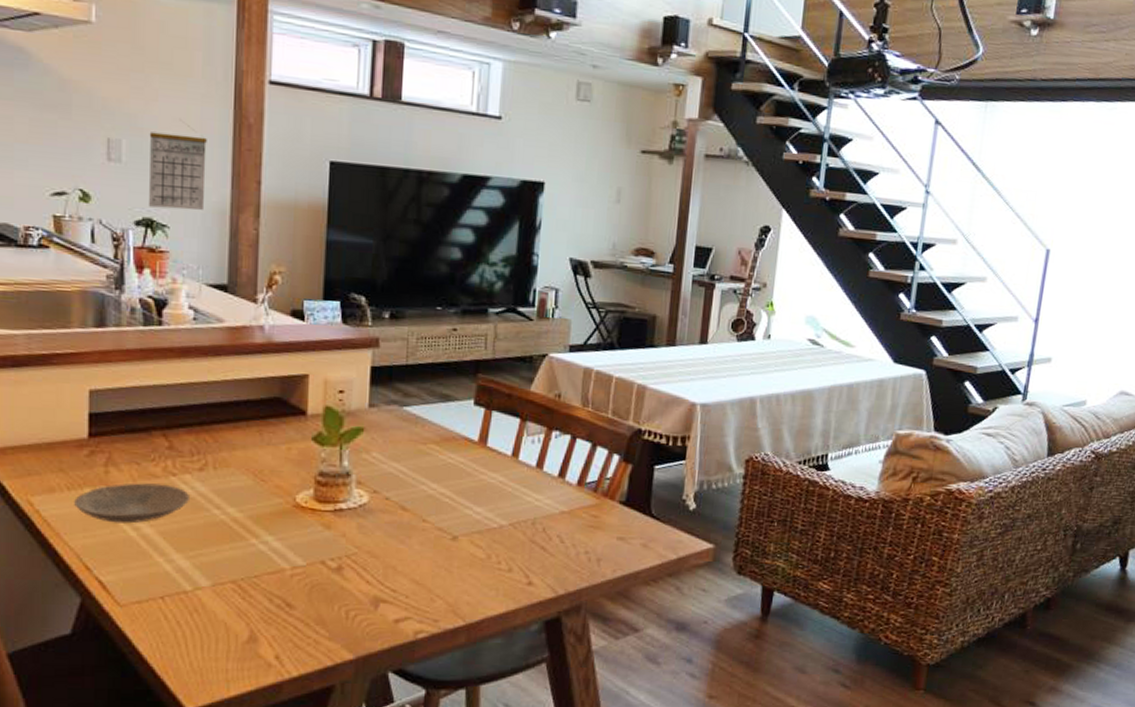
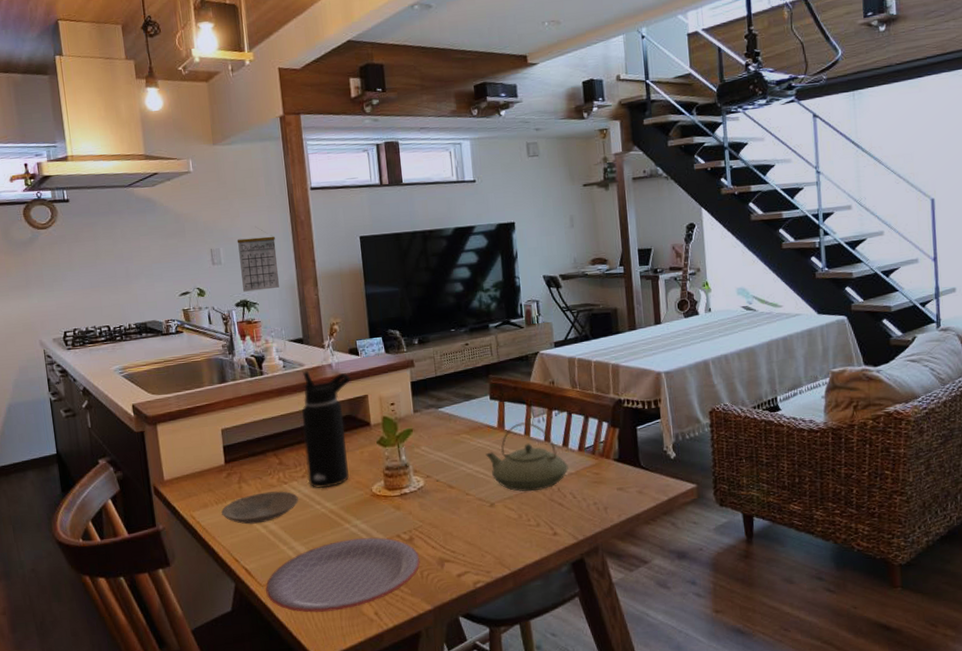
plate: none [125,559,348,649] -> present [266,537,421,613]
water bottle: none [206,329,289,489] -> present [301,371,351,489]
teapot: none [456,440,561,529] -> present [485,422,569,492]

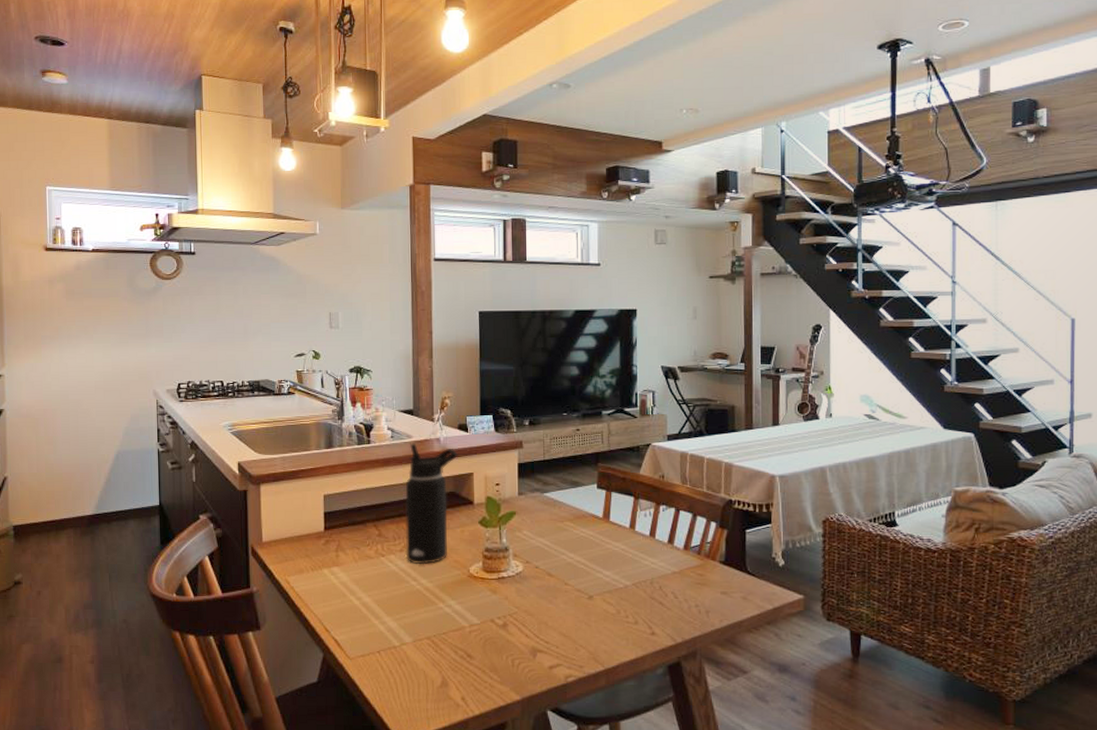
plate: present [221,491,298,525] -> none [316,563,394,595]
calendar: present [237,230,279,292] -> none [356,297,395,358]
plate: present [266,537,421,613] -> none [354,619,512,692]
teapot: present [485,422,569,492] -> none [588,515,672,587]

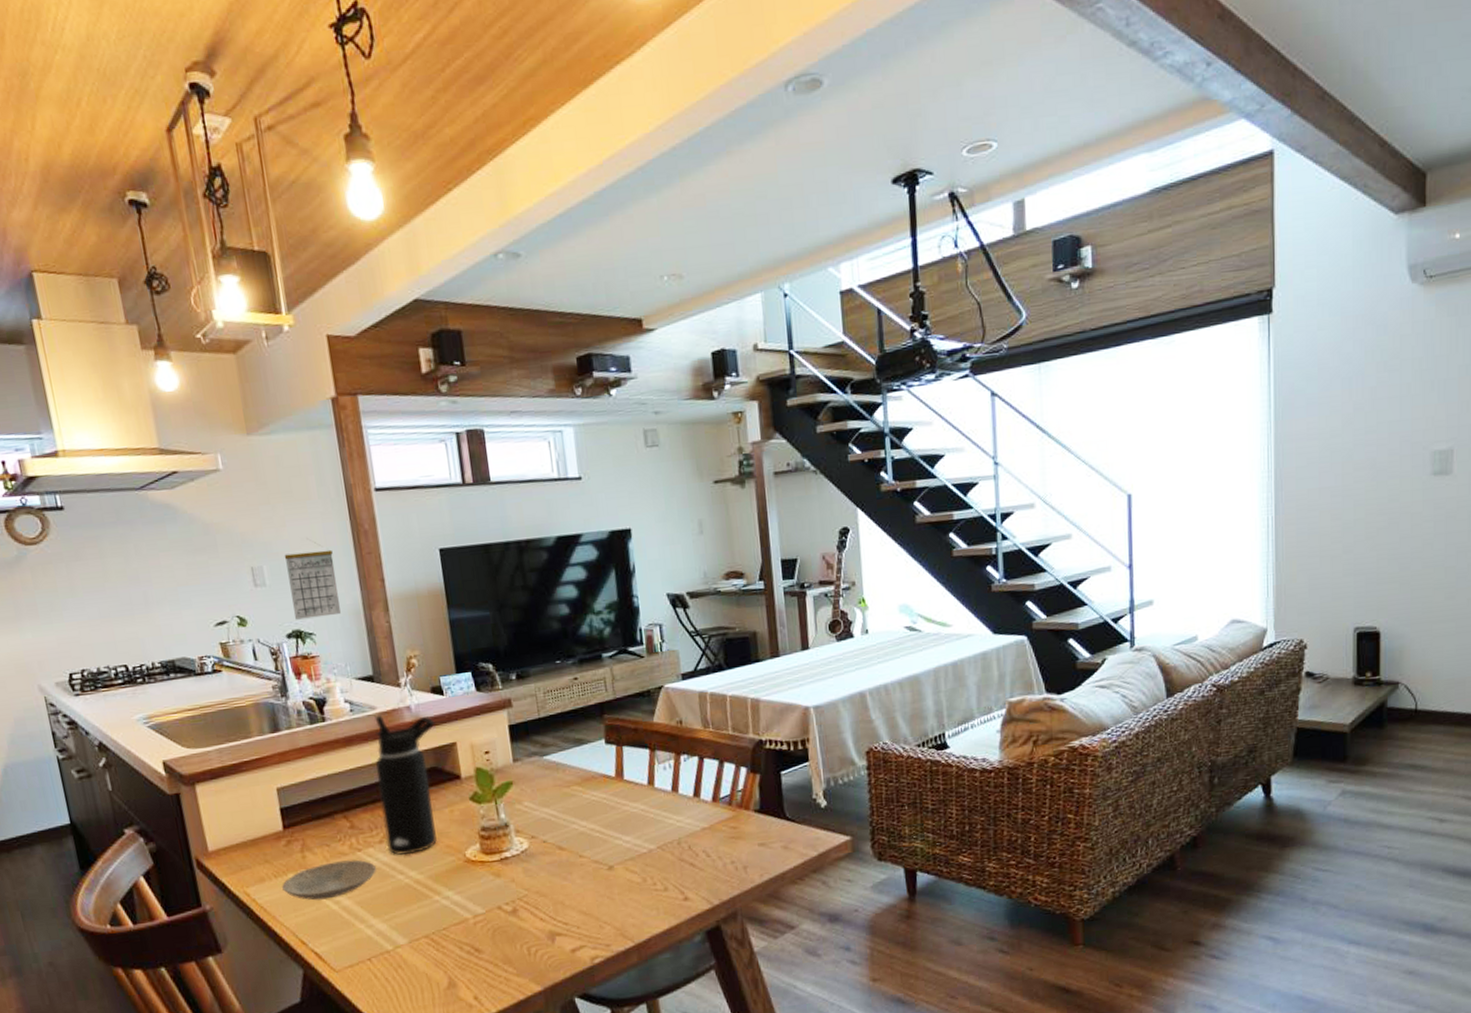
plate: none [316,563,394,595] -> present [282,859,376,901]
calendar: none [356,297,395,358] -> present [284,542,341,620]

